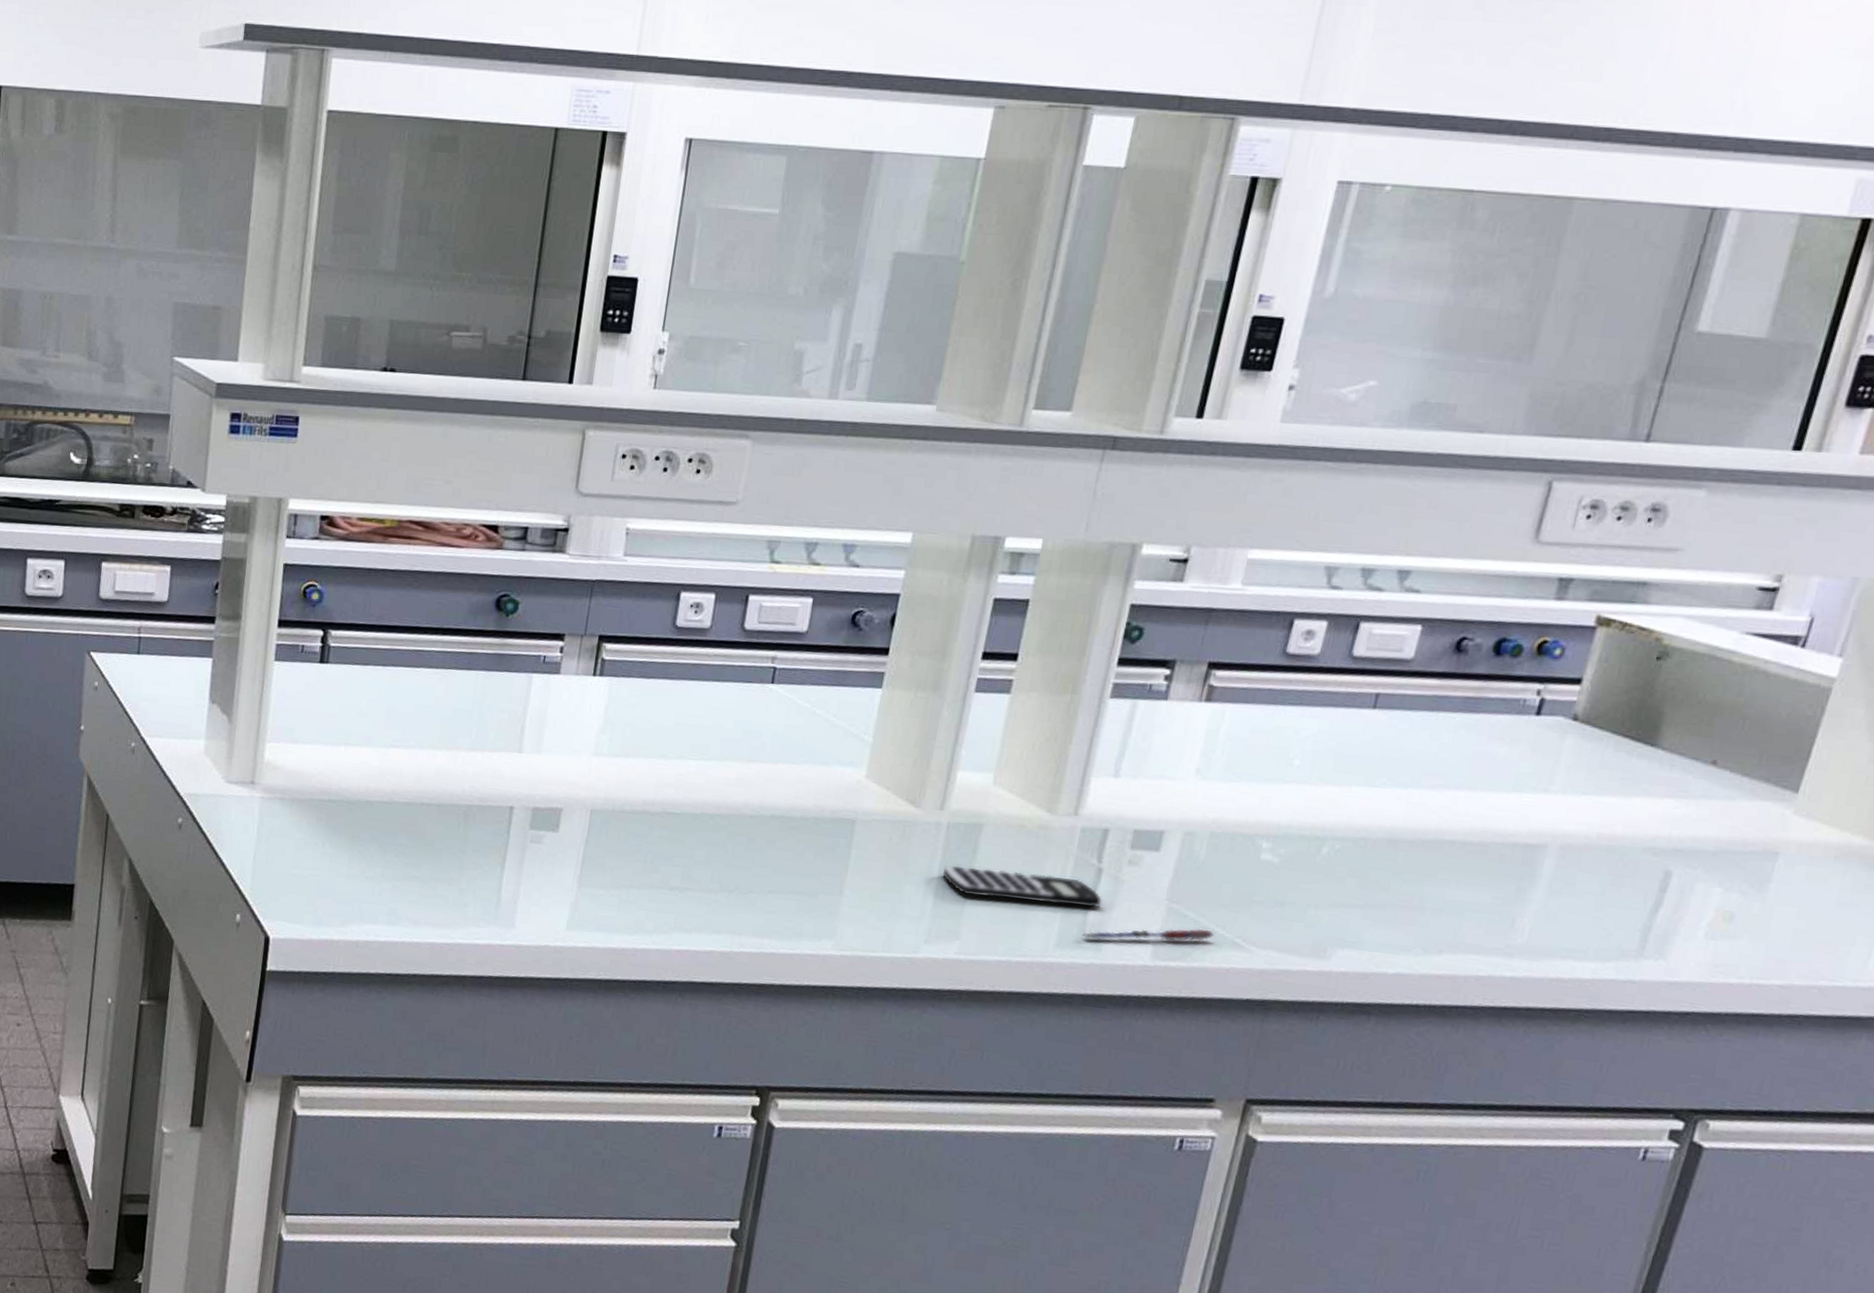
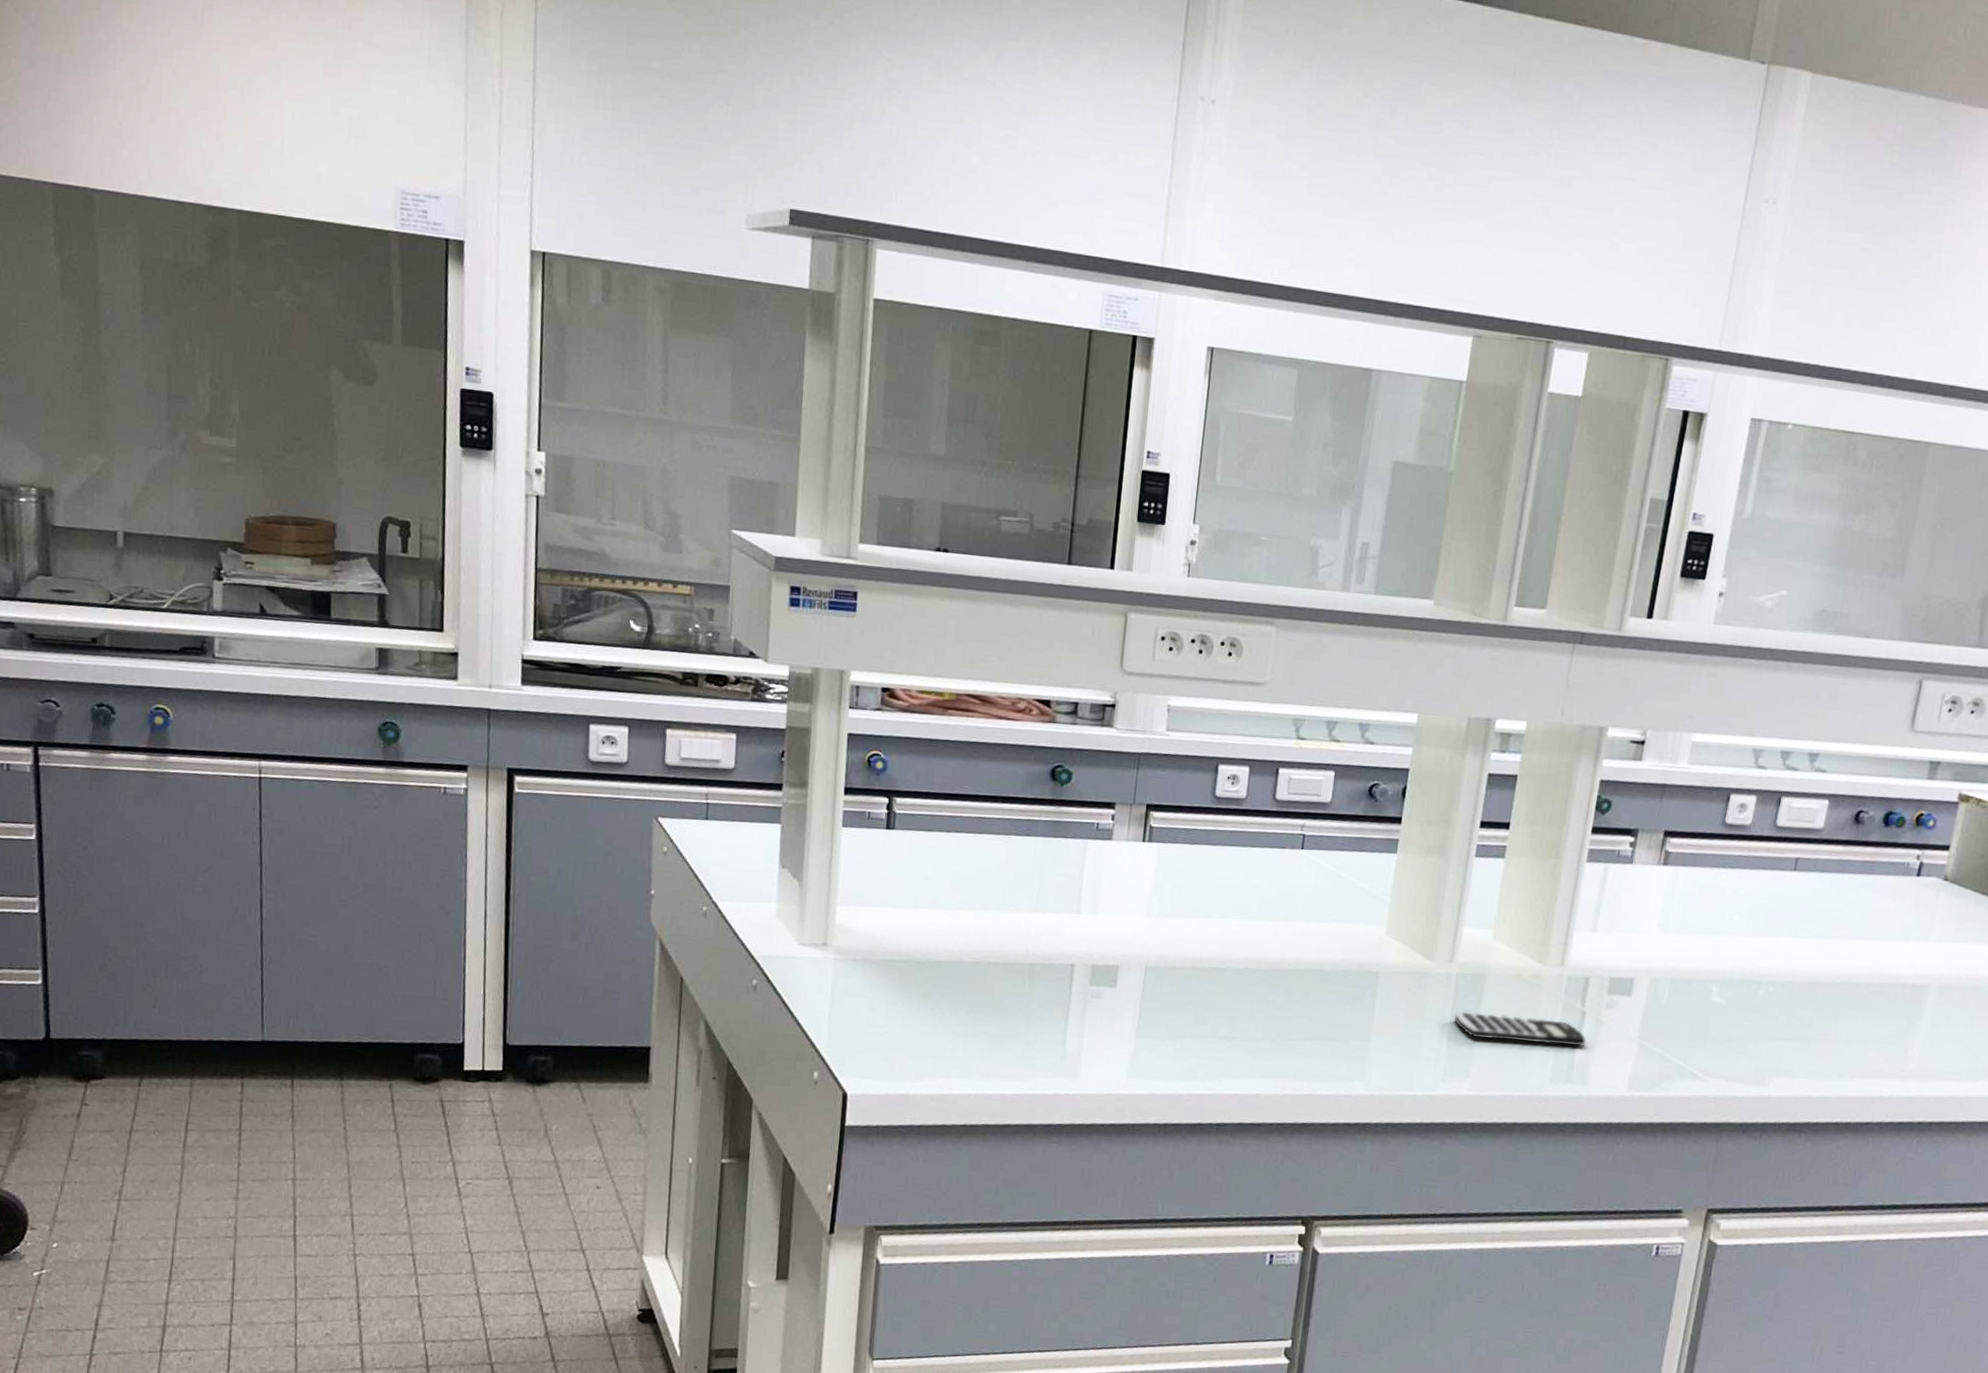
pen: present [1082,928,1215,942] -> none [1571,1062,1678,1075]

